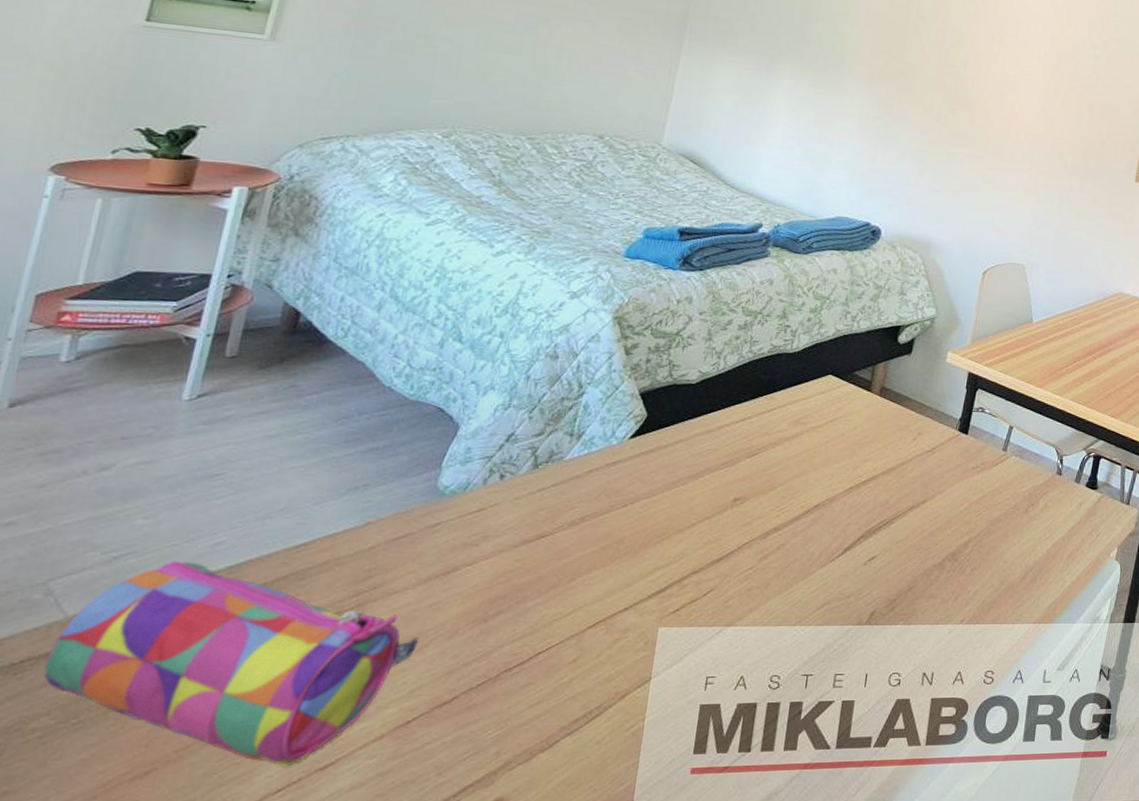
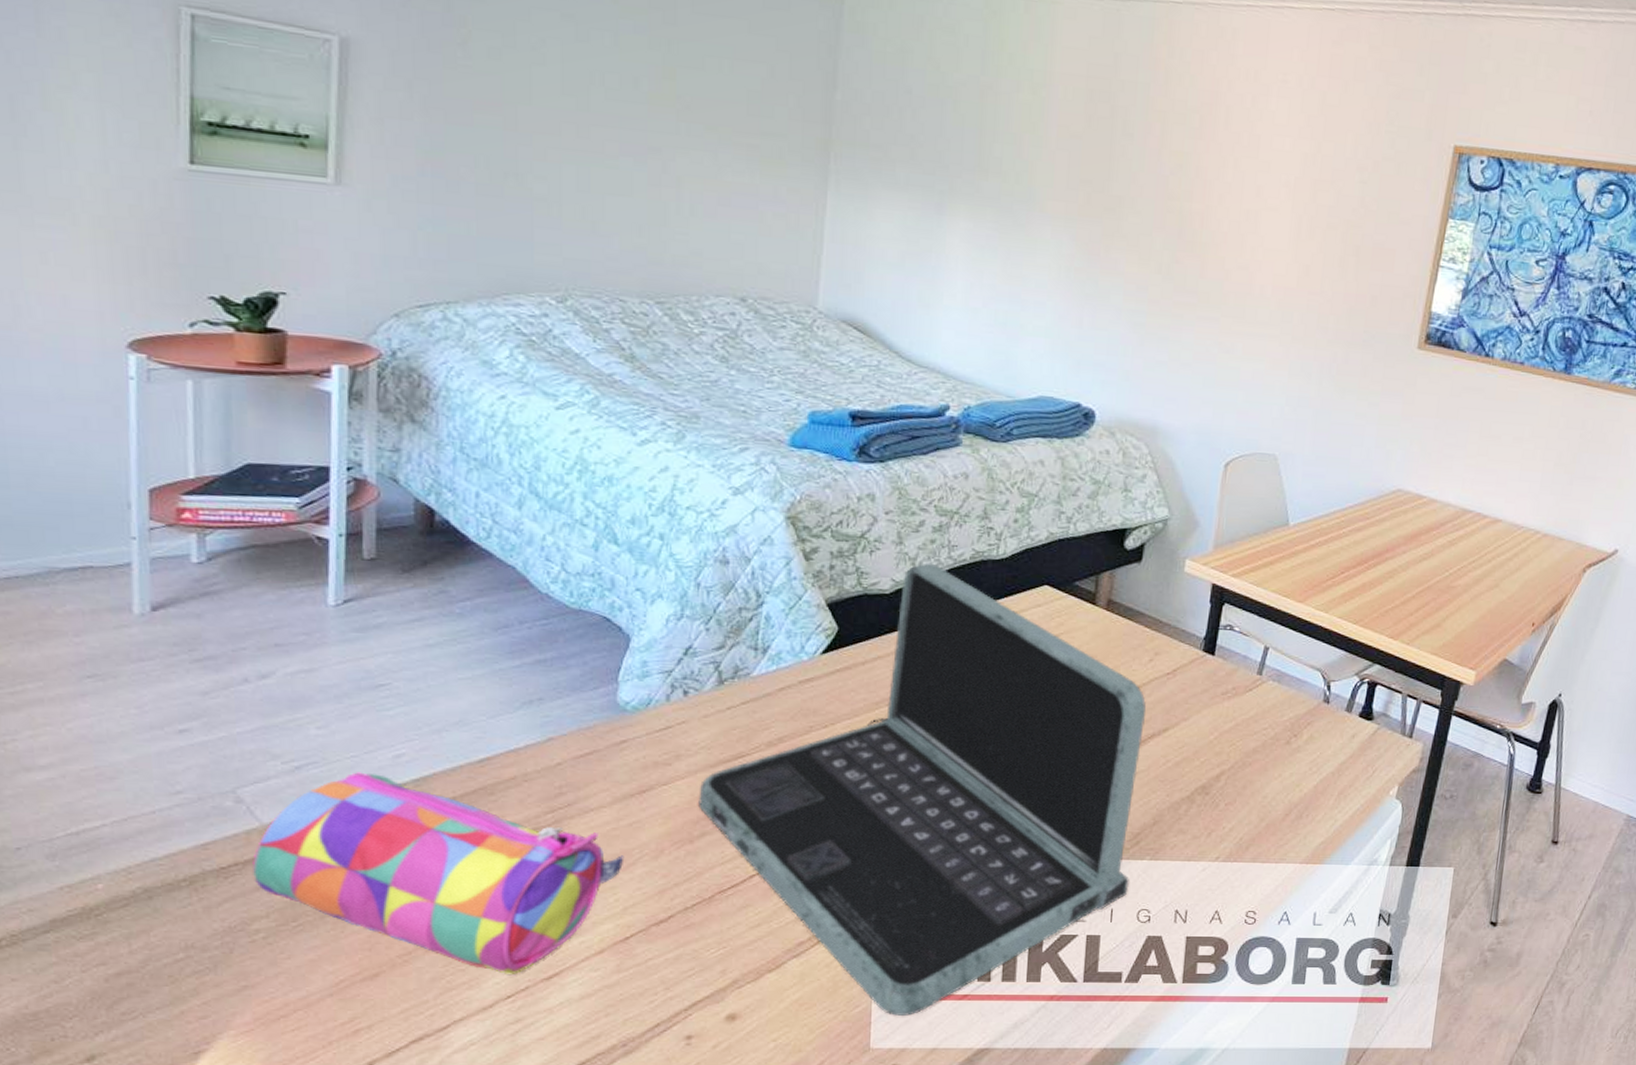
laptop: none [498,356,908,792] -> present [698,563,1146,1016]

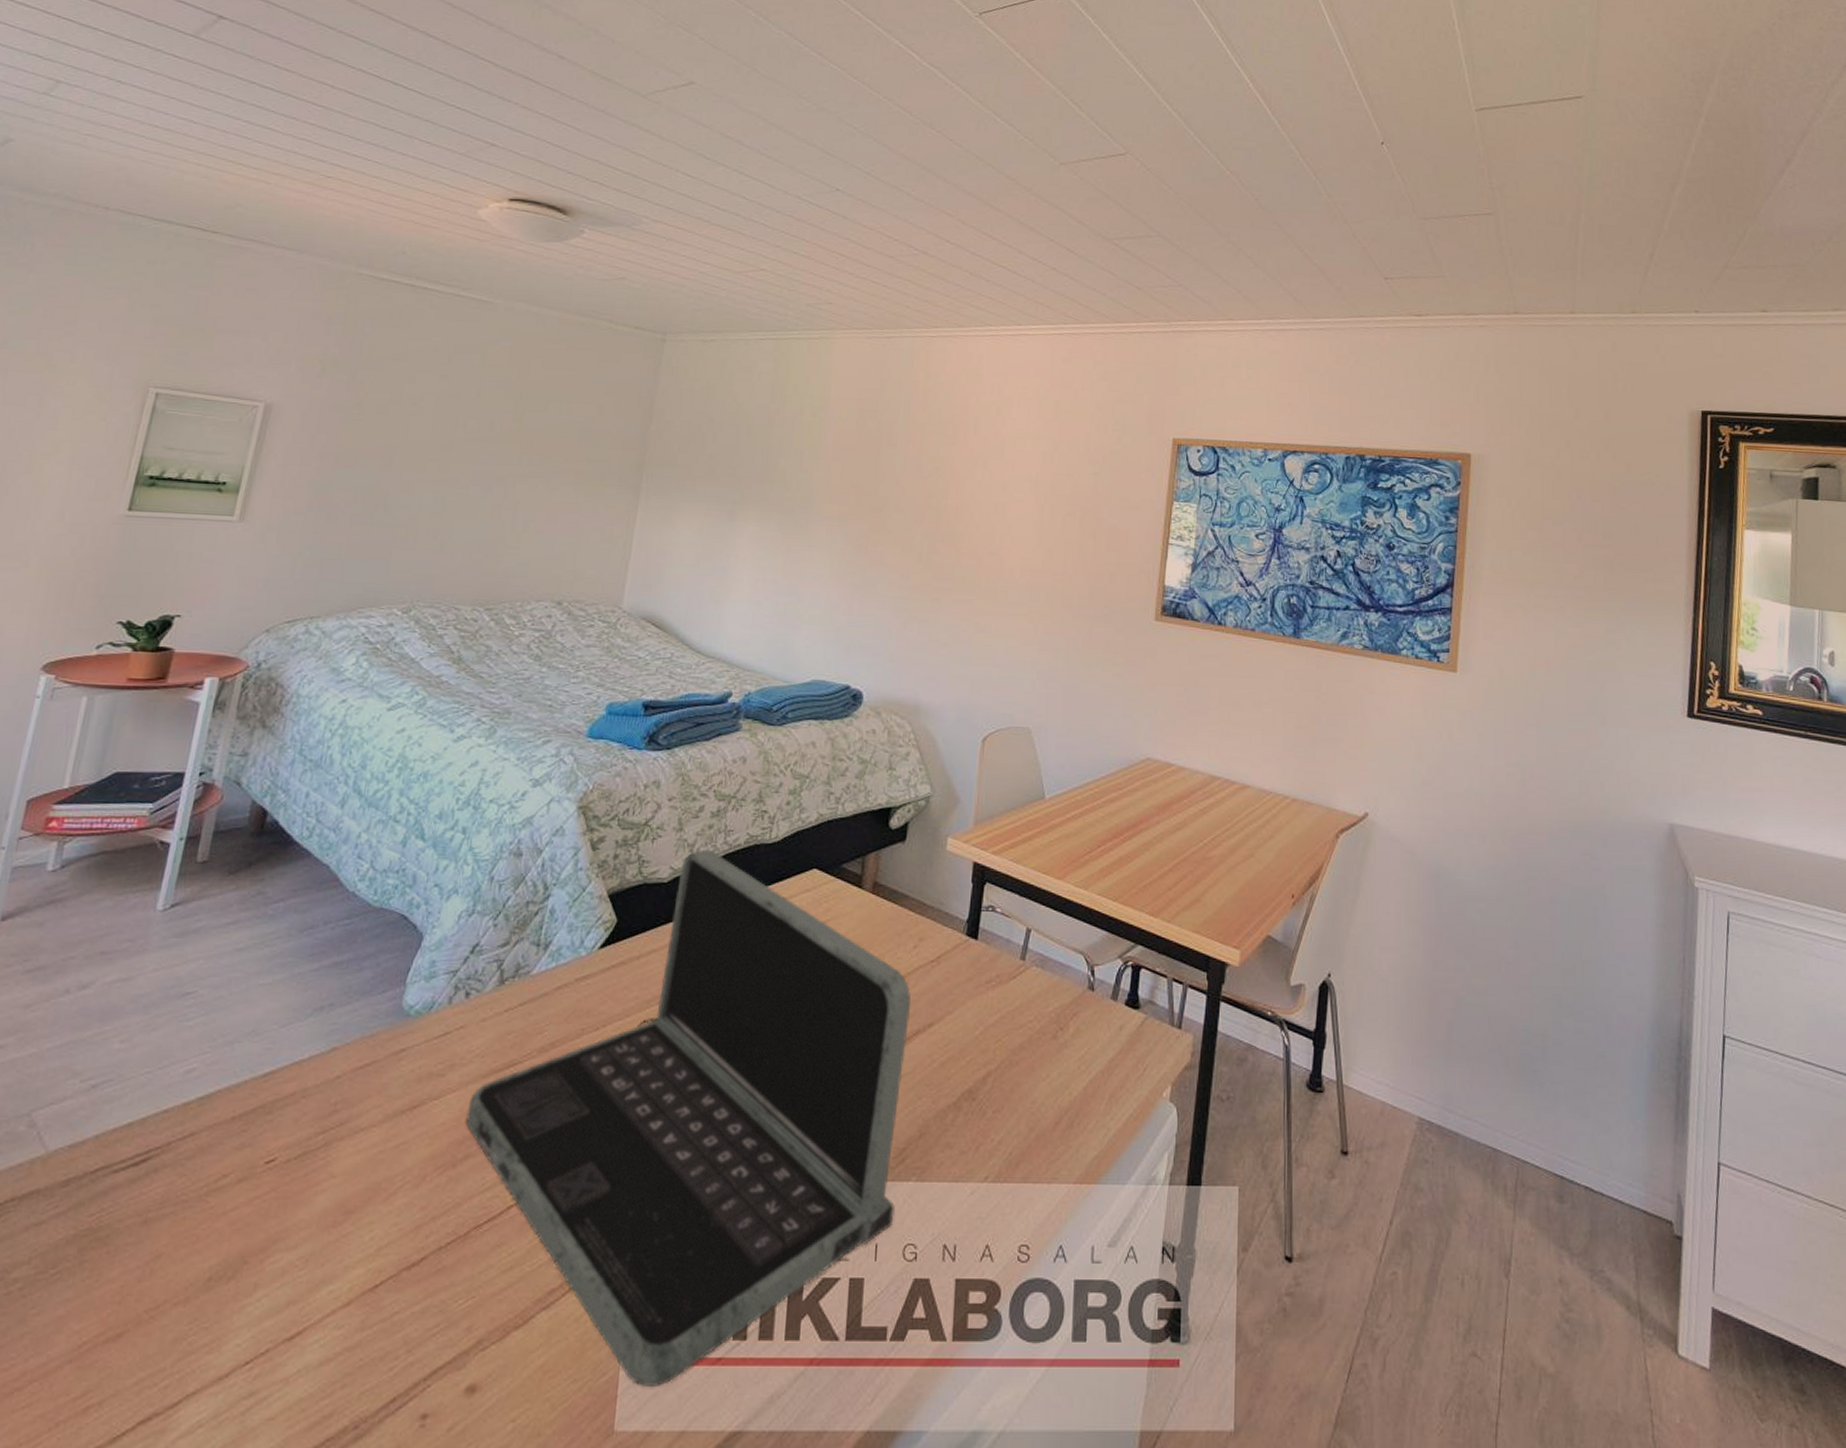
pencil case: present [253,772,624,976] -> none [25,1090,387,1335]

